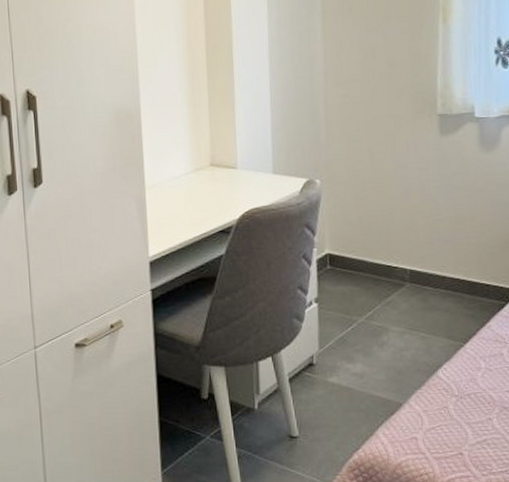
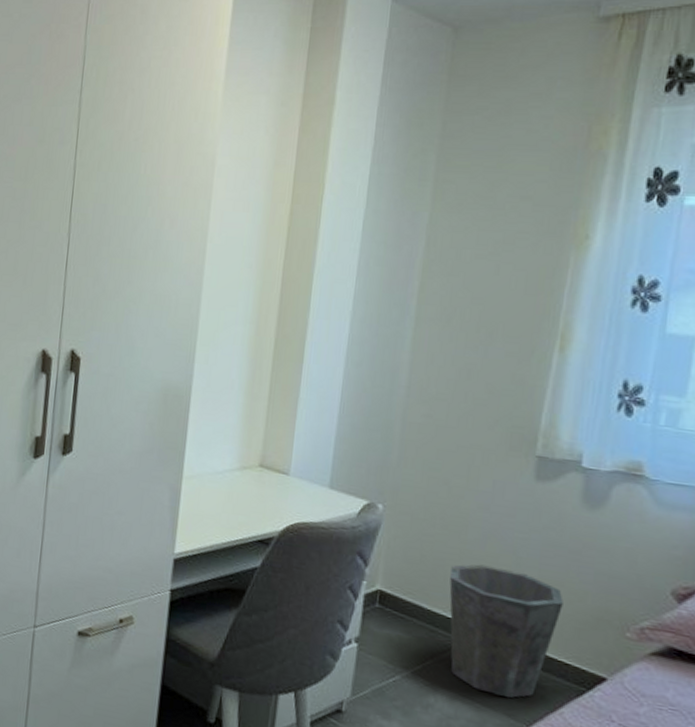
waste bin: none [384,215,478,323] -> present [449,564,563,699]

